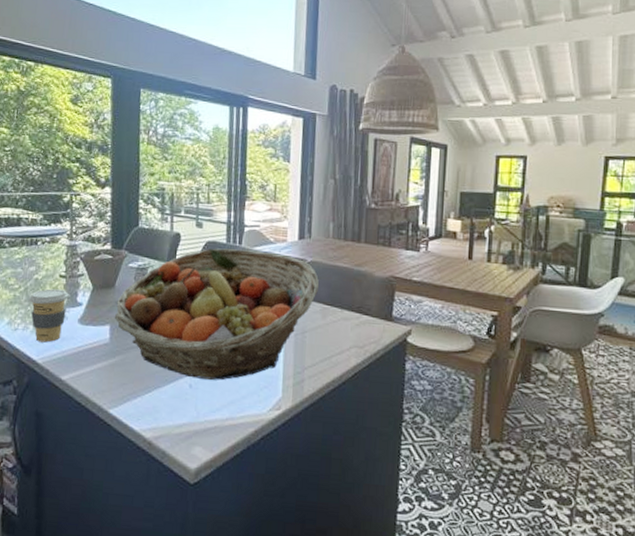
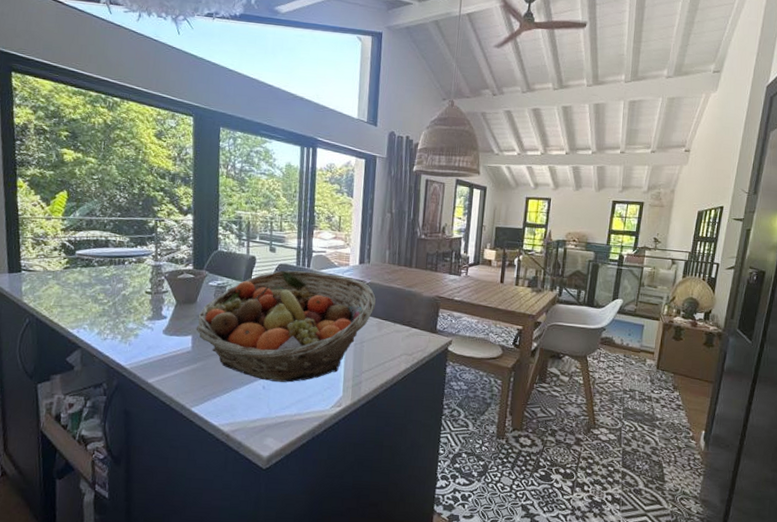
coffee cup: present [28,288,69,343] -> none [116,303,155,351]

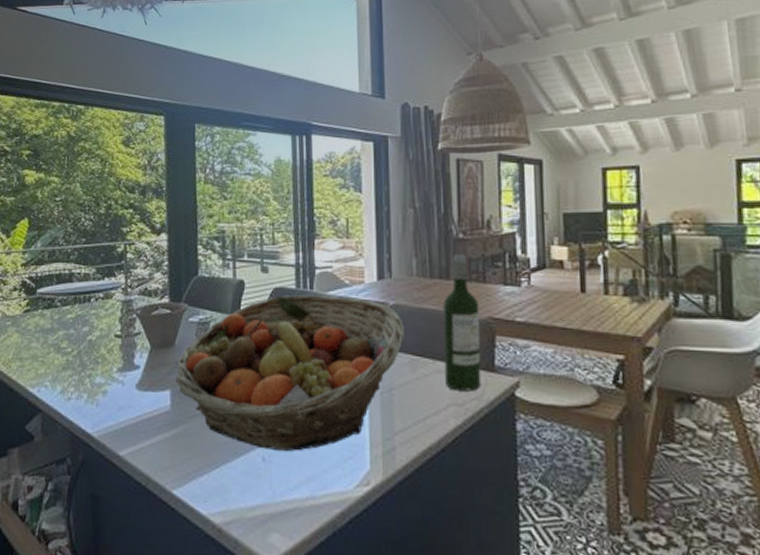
wine bottle: none [400,250,431,346] -> present [443,254,482,392]

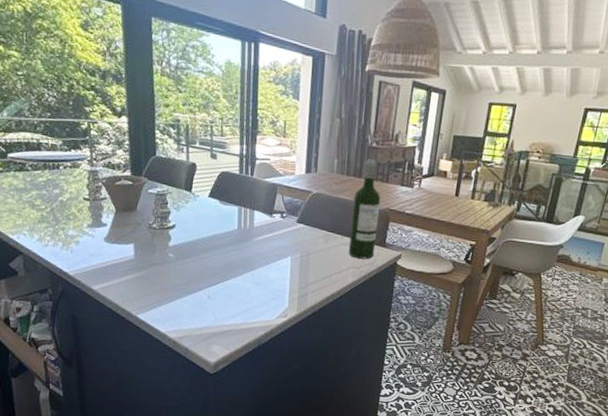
fruit basket: present [175,295,406,451] -> none [137,178,324,293]

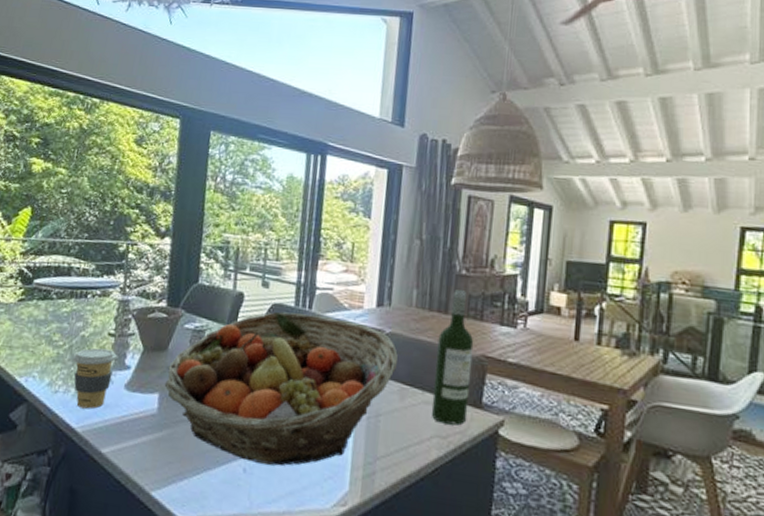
coffee cup: none [55,210,94,258] -> present [72,348,117,409]
fruit basket: none [137,178,324,293] -> present [164,311,399,466]

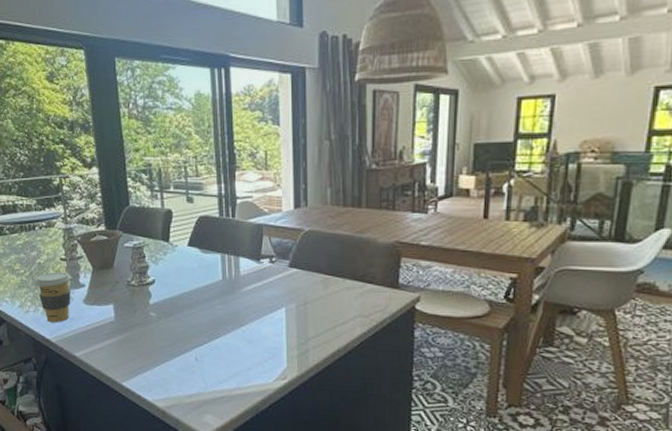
fruit basket: present [164,311,399,466] -> none [116,223,319,353]
wine bottle: present [431,290,474,426] -> none [353,184,388,305]

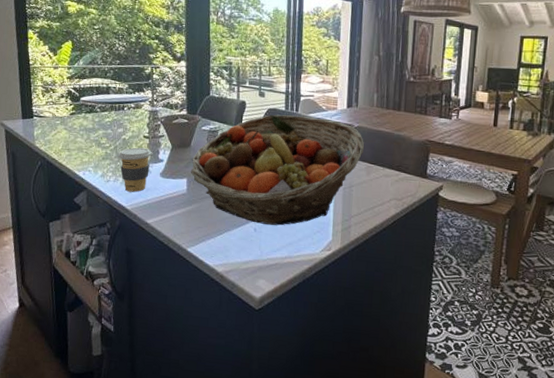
fruit basket: none [116,223,319,353] -> present [190,114,365,226]

